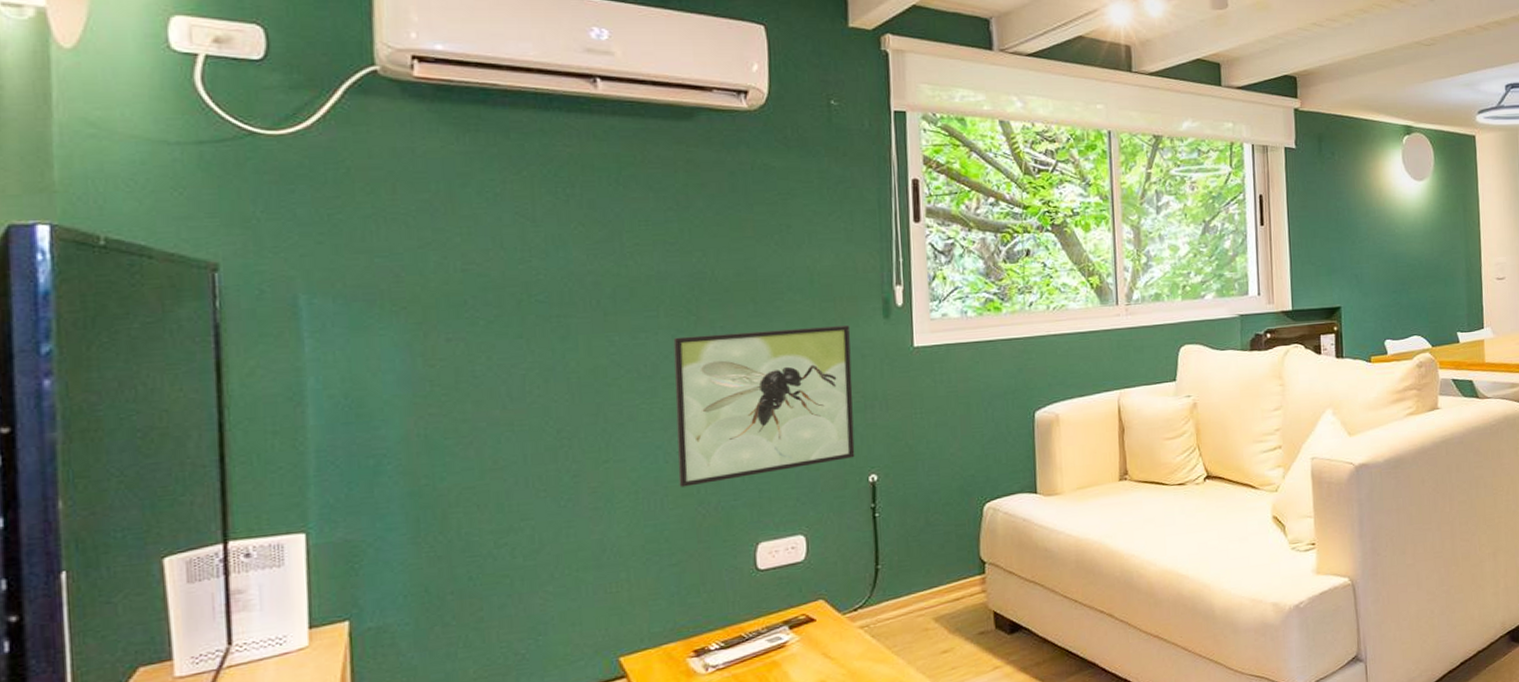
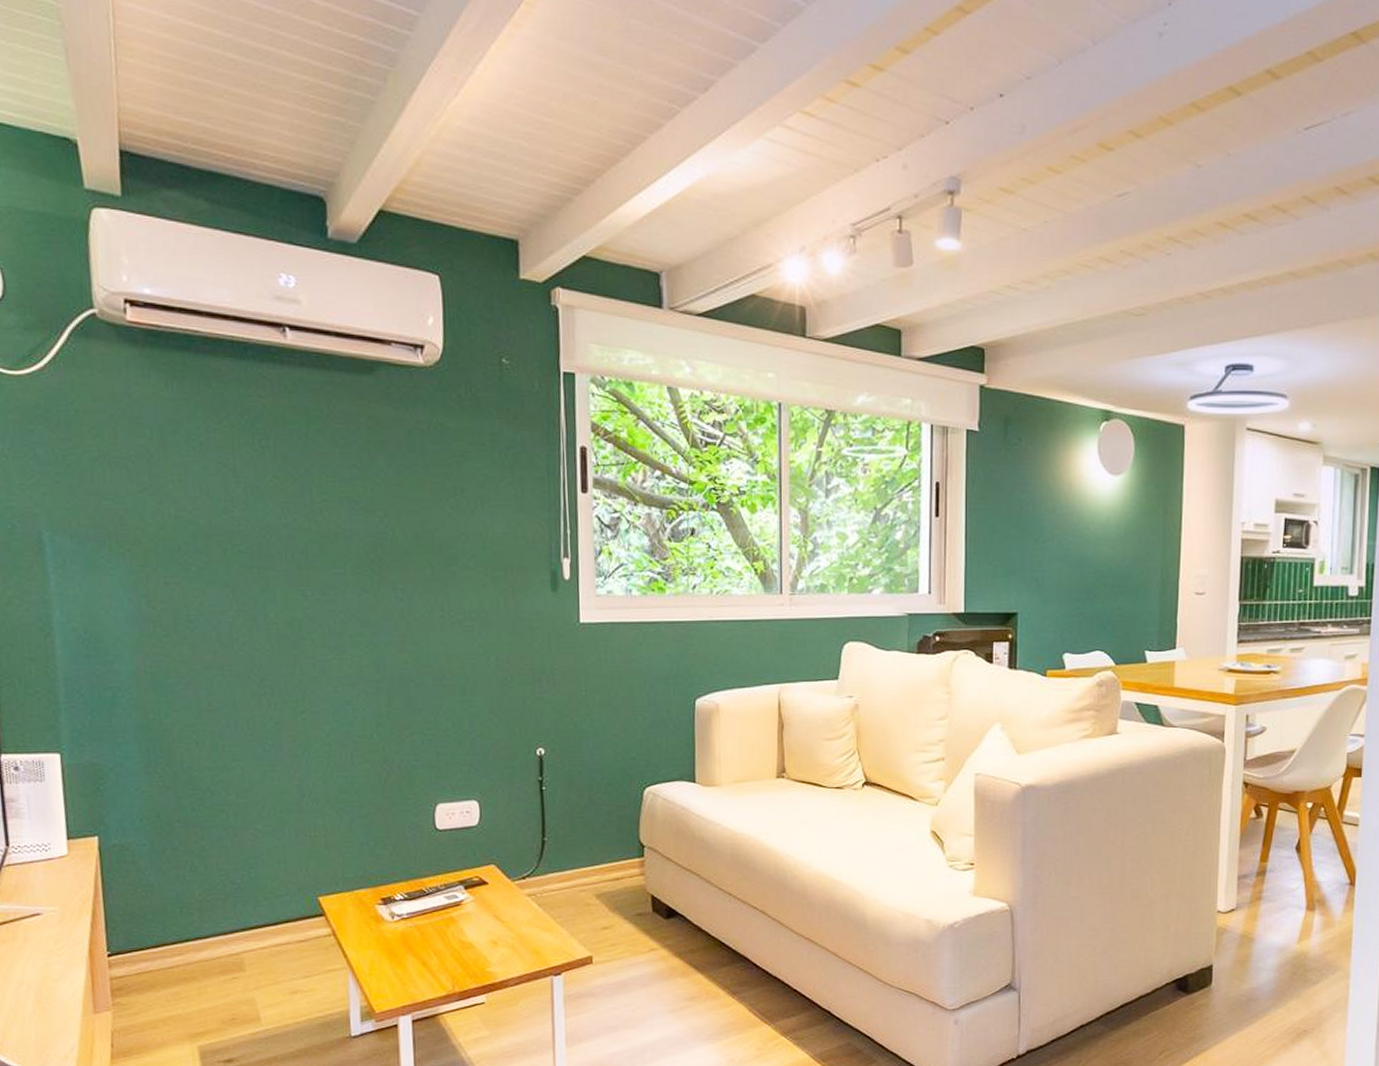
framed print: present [673,325,855,487] -> none [359,596,524,743]

